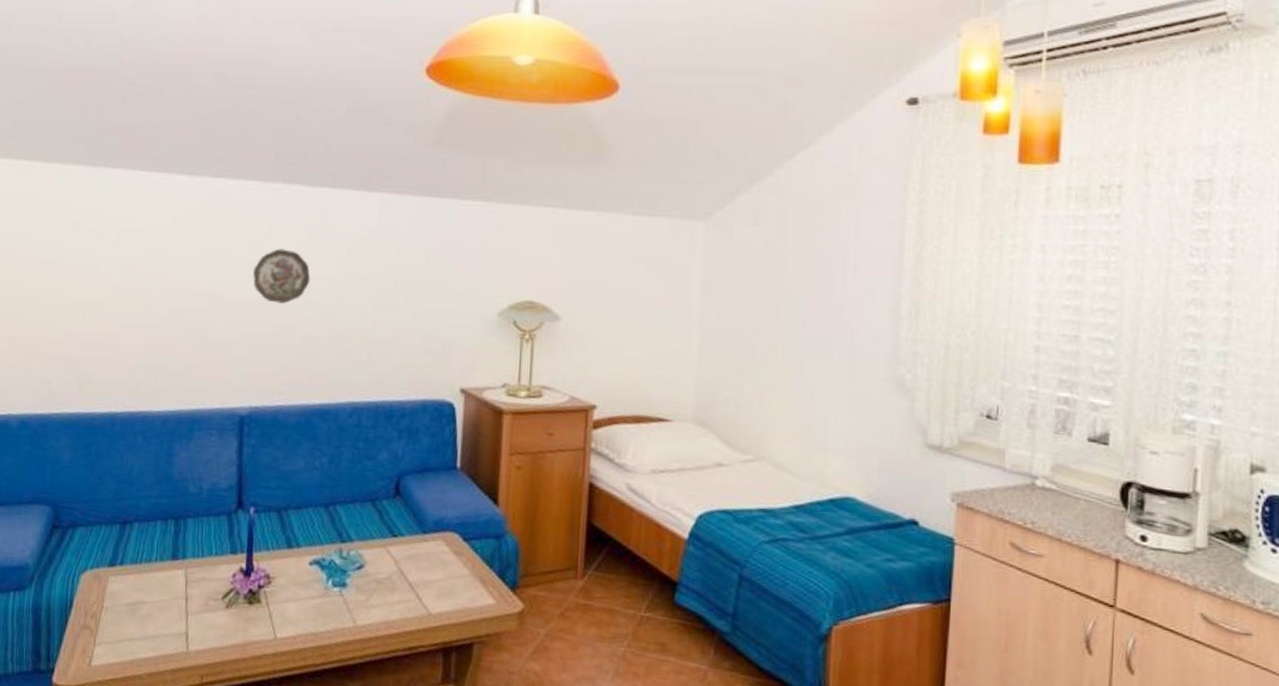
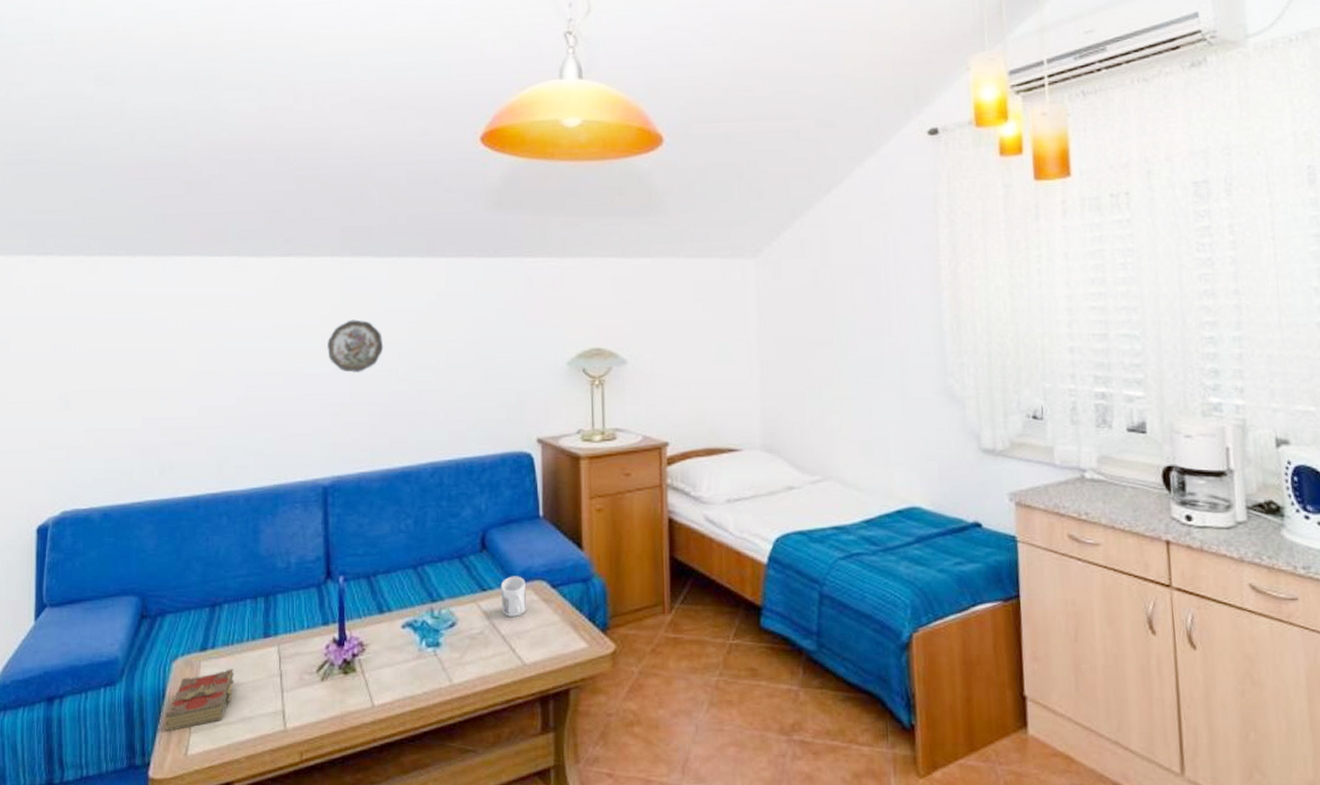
book: none [70,586,141,642] -> present [164,669,234,732]
mug: none [411,525,437,566] -> present [500,576,526,617]

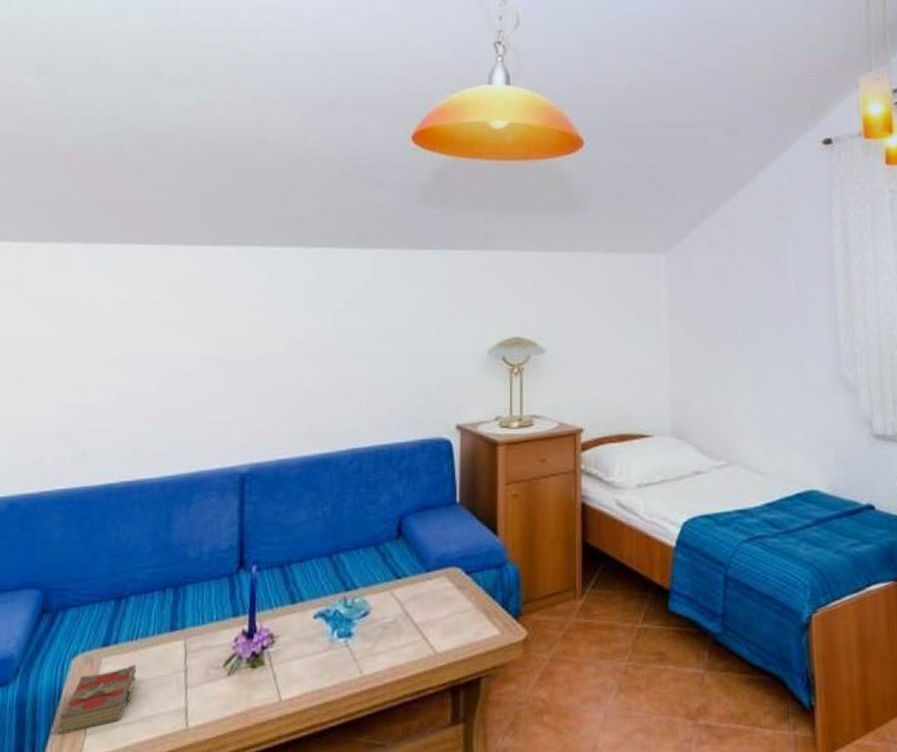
decorative plate: present [326,319,384,373] -> none [252,308,309,360]
mug: present [500,576,526,617] -> none [415,563,440,605]

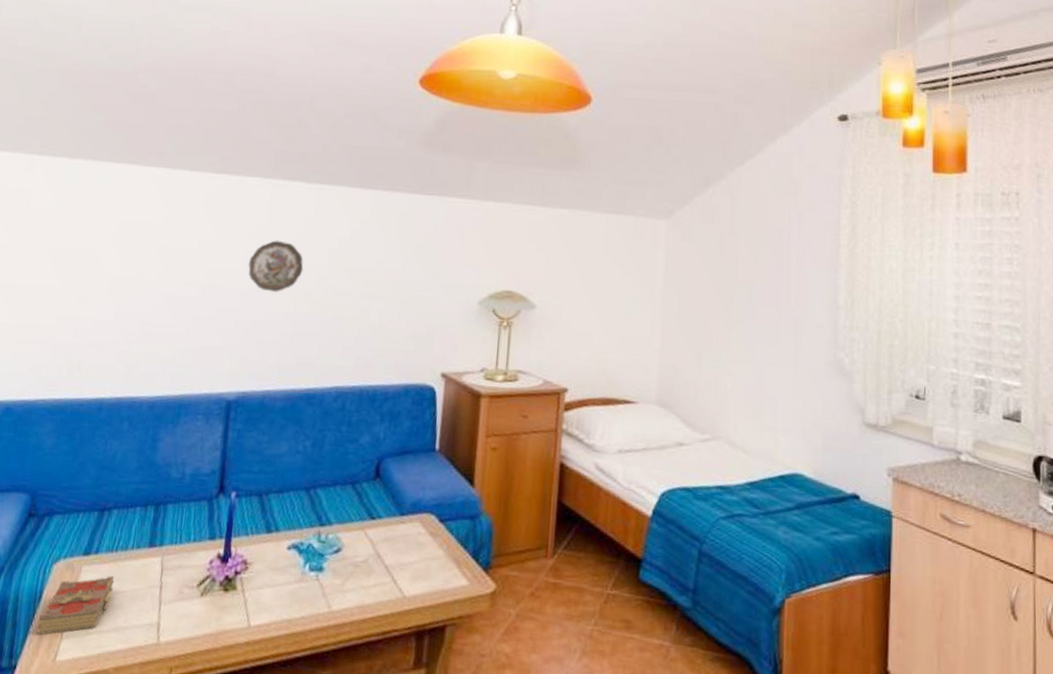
decorative plate: none [252,308,309,360] -> present [247,240,304,292]

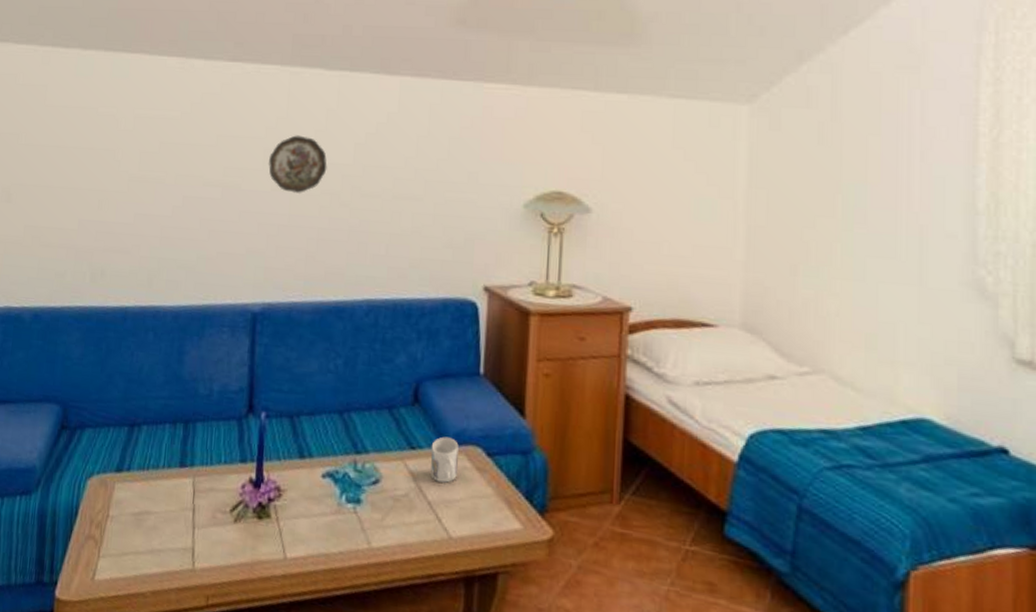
book: present [36,576,115,636] -> none [74,495,148,553]
mug: none [388,507,415,548] -> present [431,436,459,483]

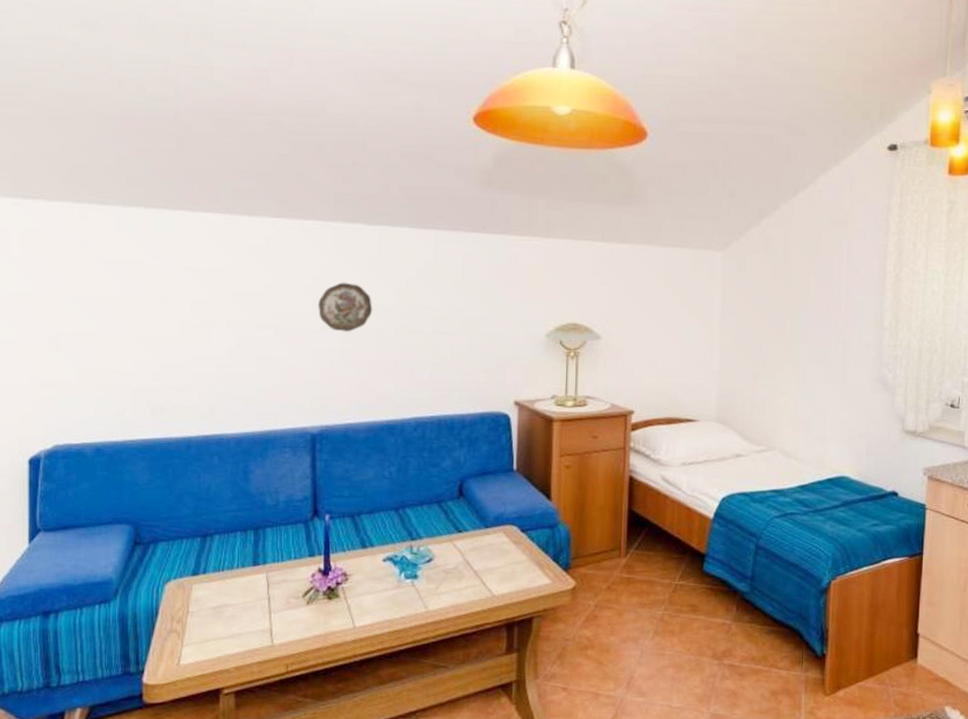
mug: present [431,436,459,483] -> none [475,520,498,555]

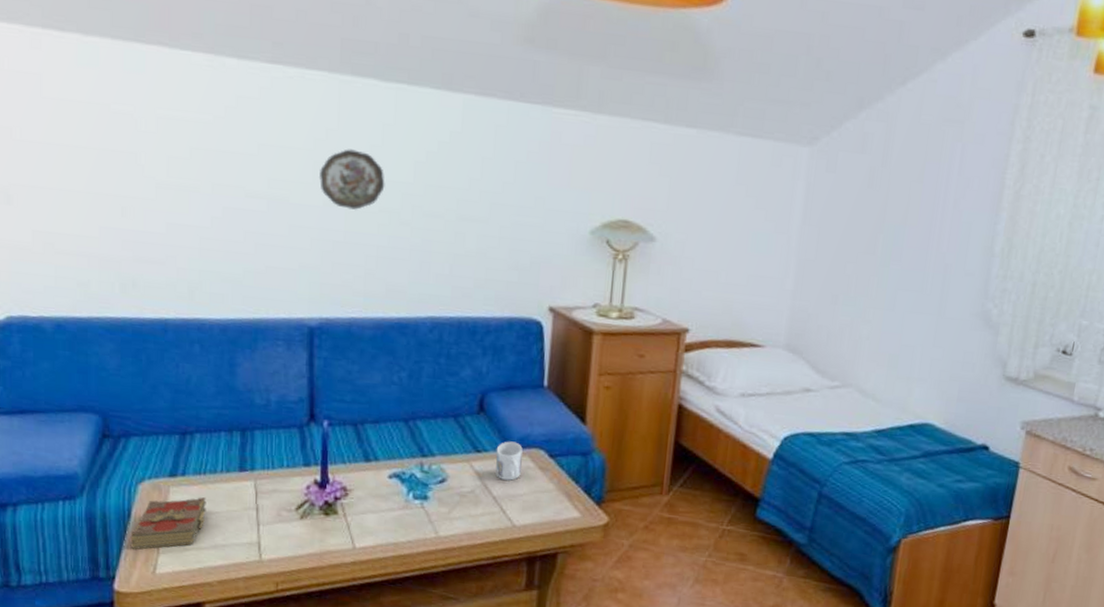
book: none [157,592,224,645] -> present [130,497,206,550]
mug: none [475,520,498,555] -> present [496,441,523,481]

